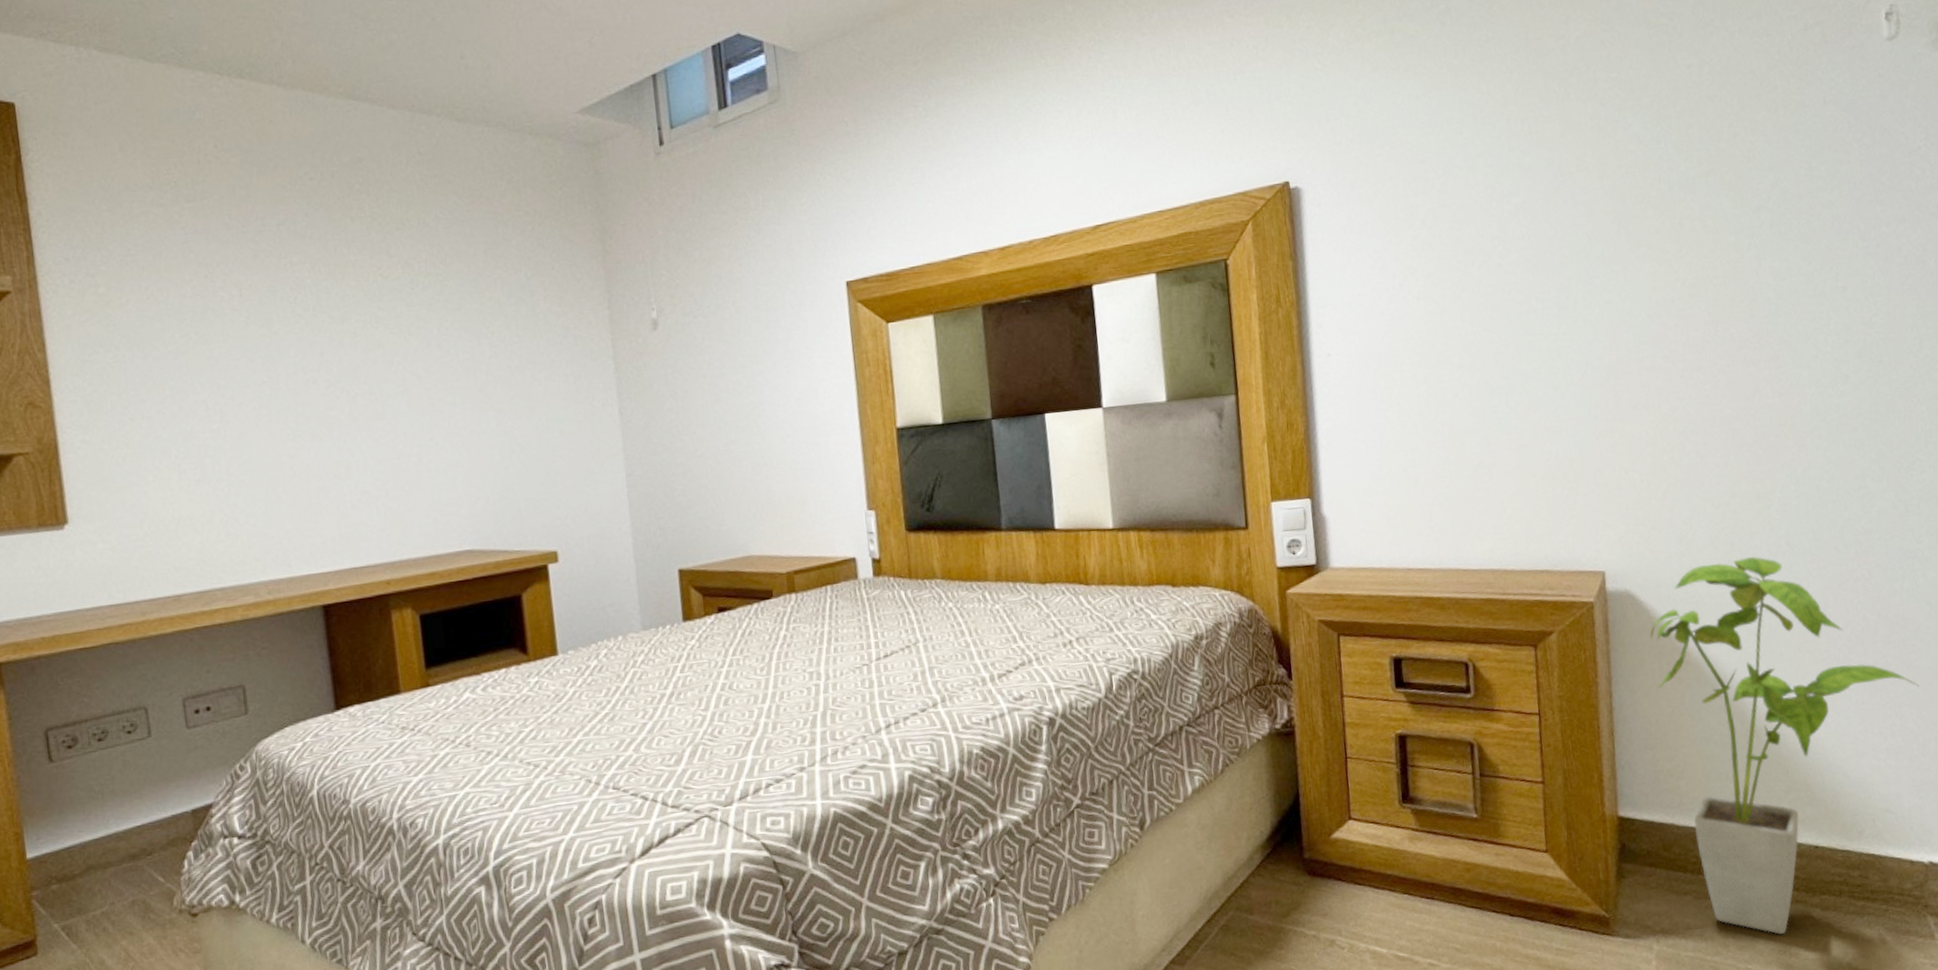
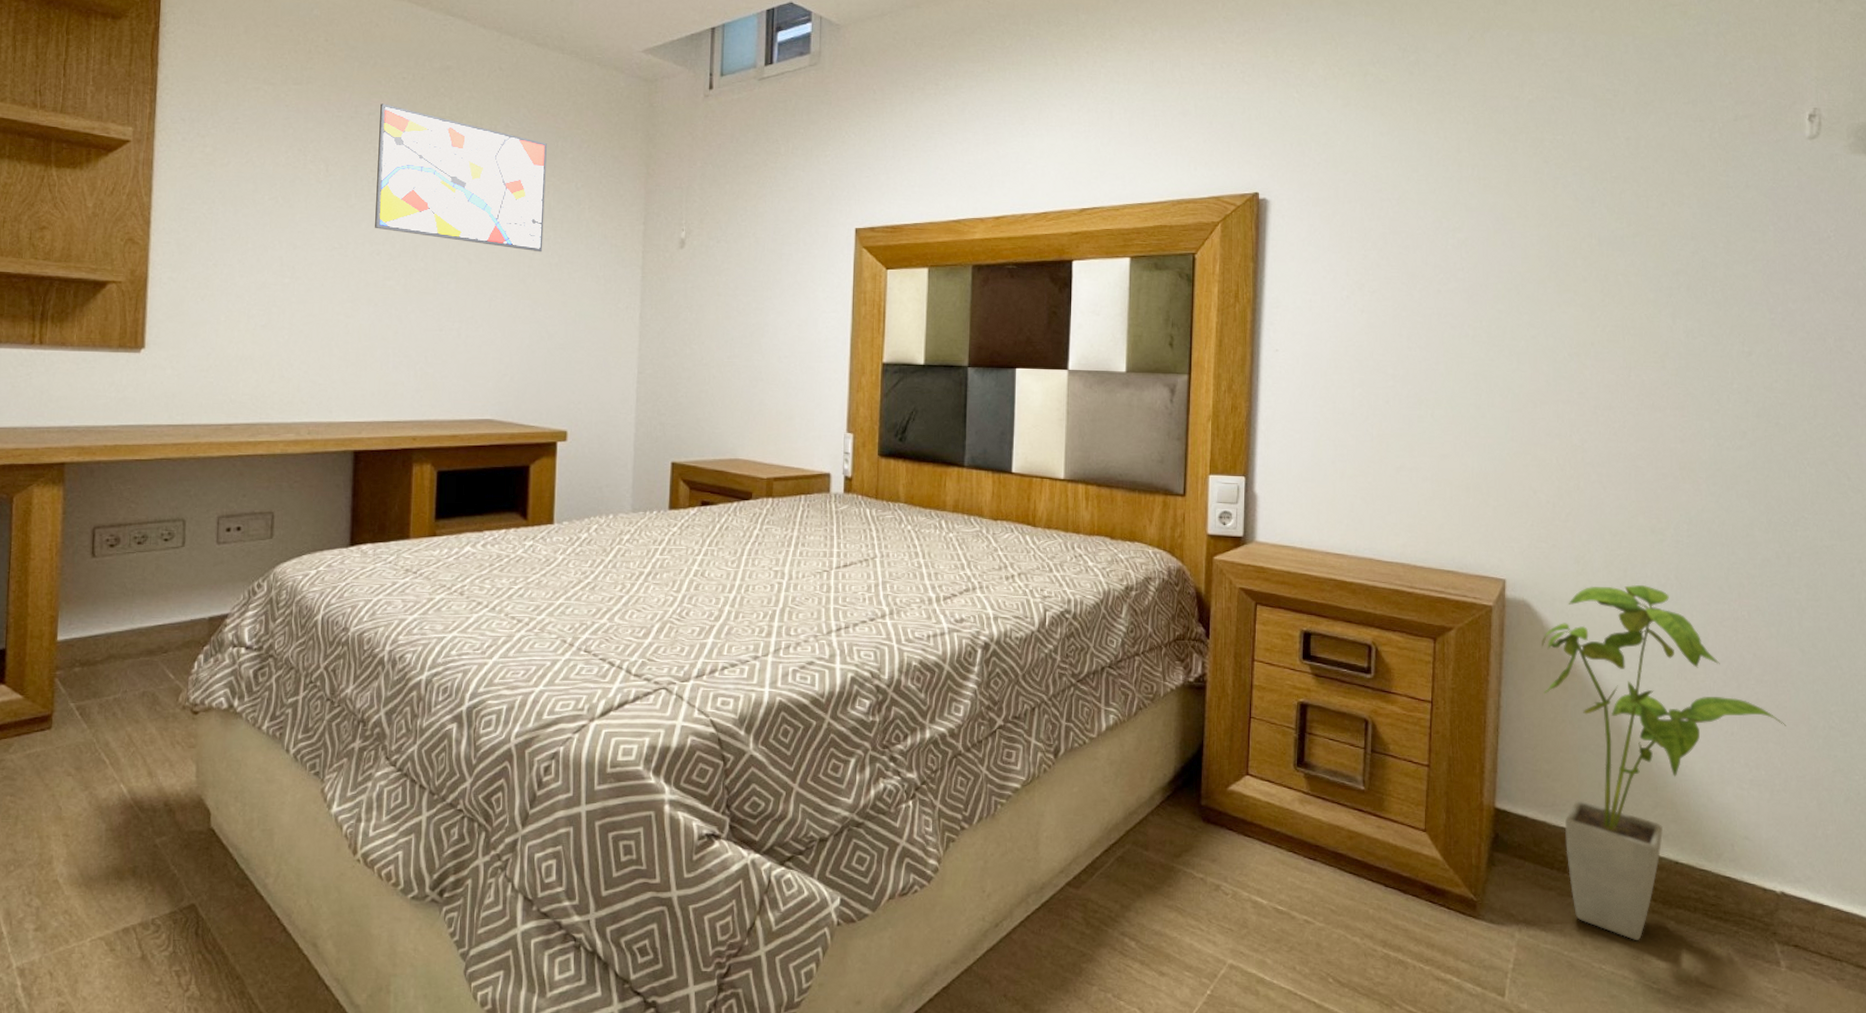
wall art: none [290,210,499,356] -> present [375,103,547,253]

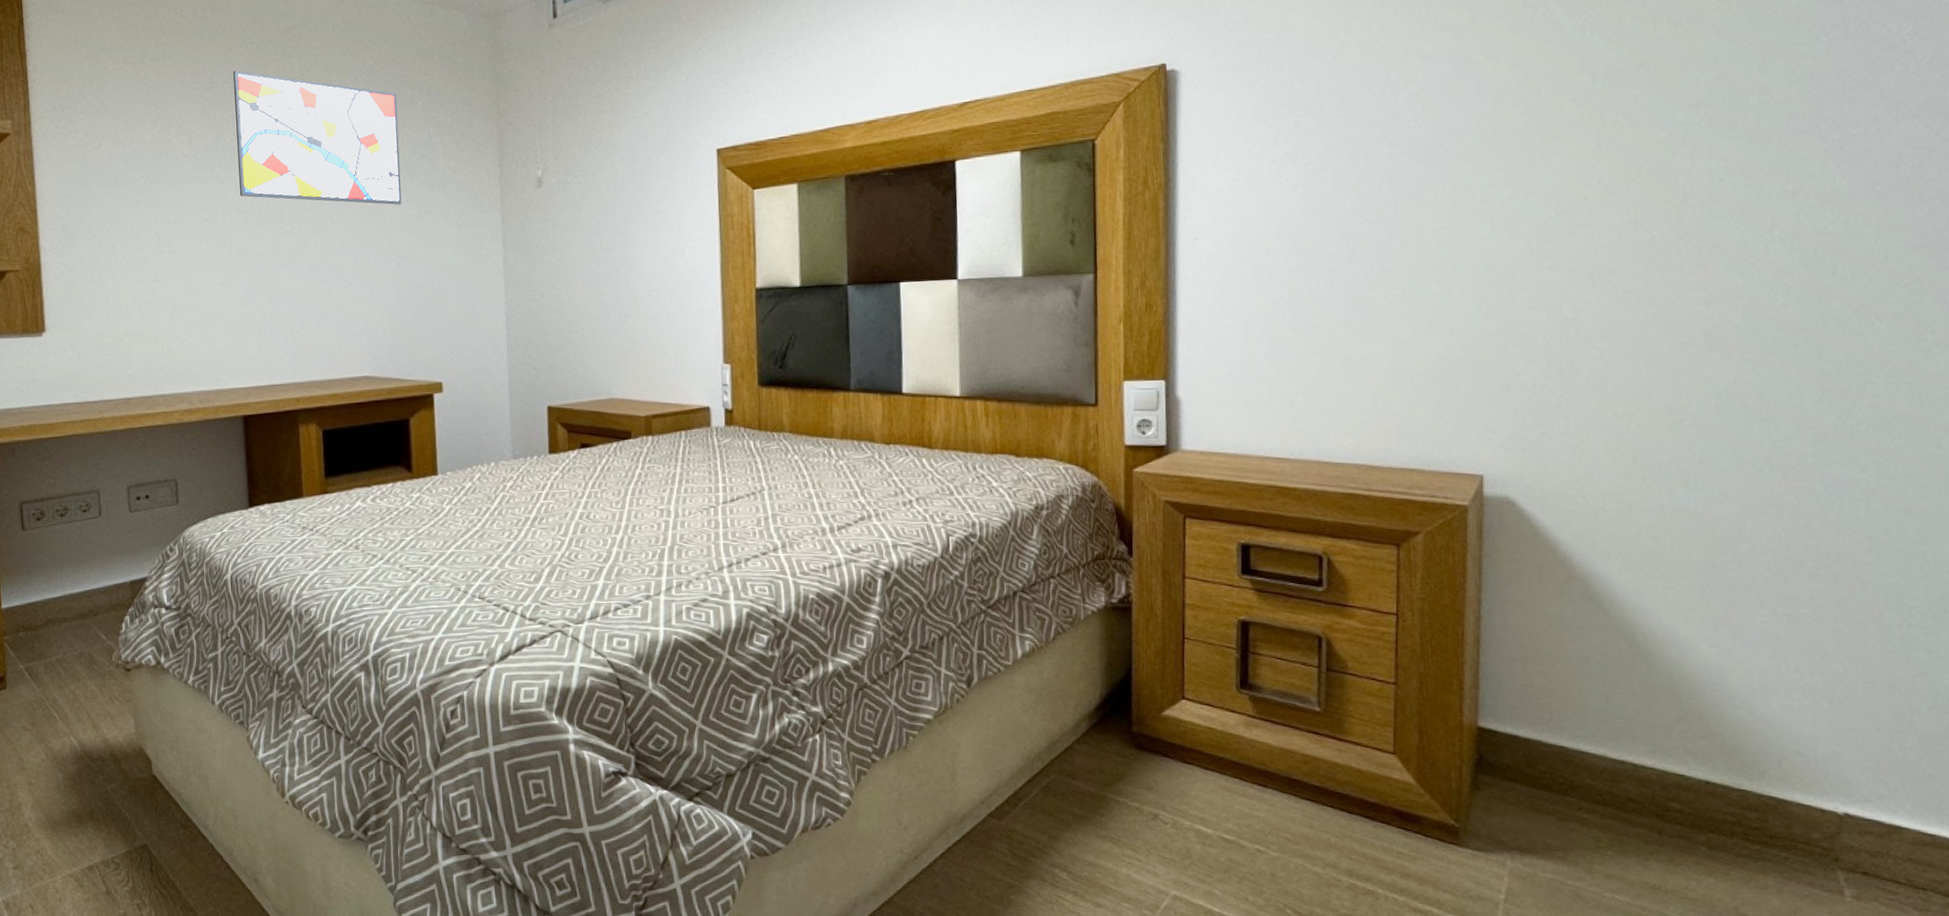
house plant: present [1542,584,1786,940] -> none [1530,472,1850,868]

